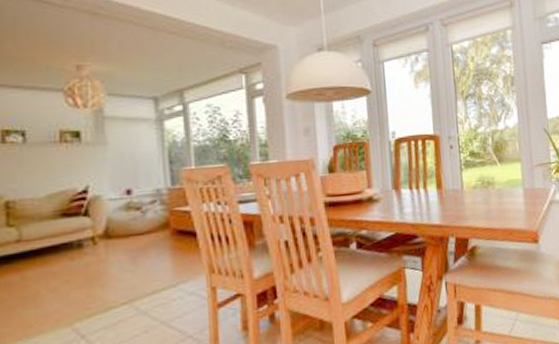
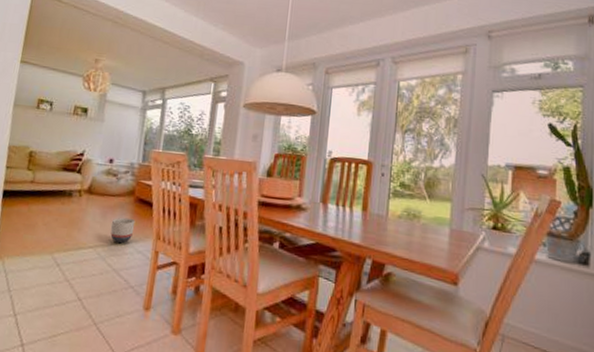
planter: none [147,256,179,290] -> present [110,217,136,244]

